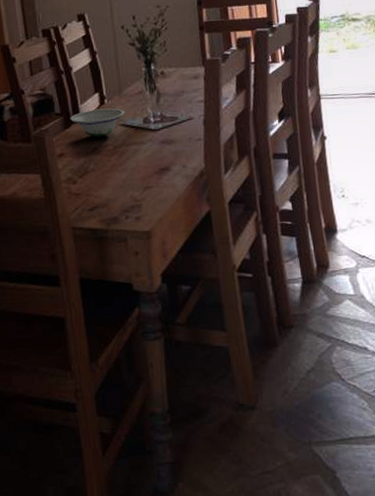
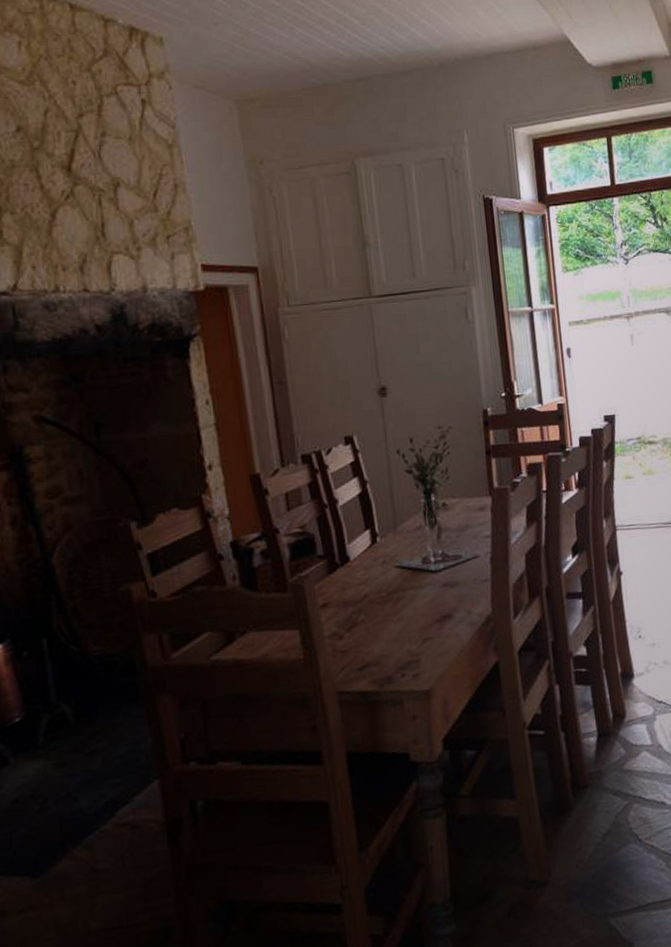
bowl: present [70,108,126,137] -> none [335,547,402,583]

